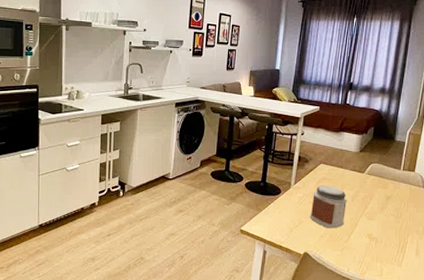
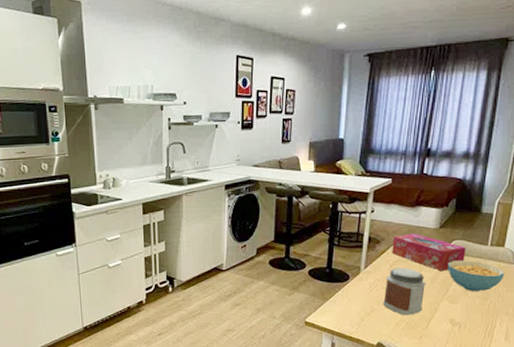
tissue box: none [319,155,382,191] -> present [392,233,466,272]
cereal bowl: none [366,181,415,211] -> present [447,259,505,292]

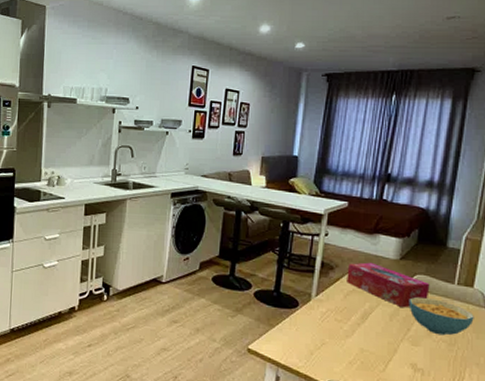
jar: present [383,268,426,315] -> none [336,299,385,354]

